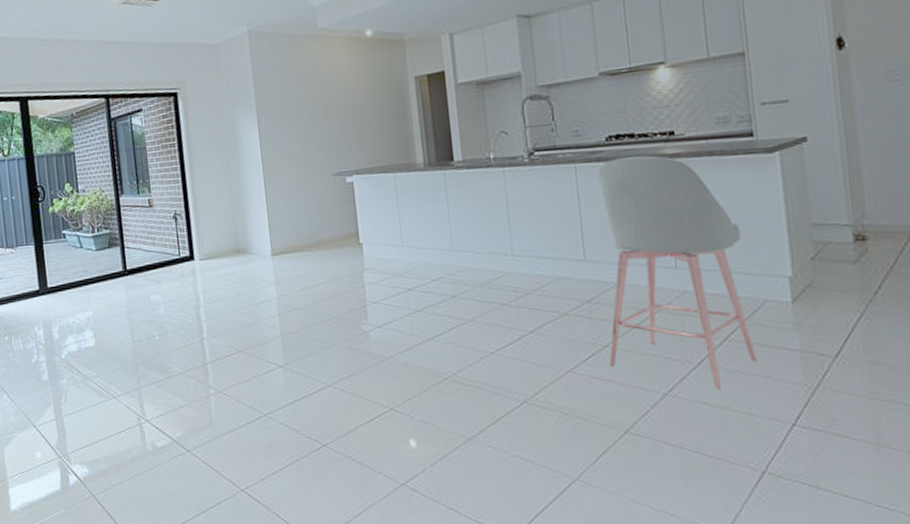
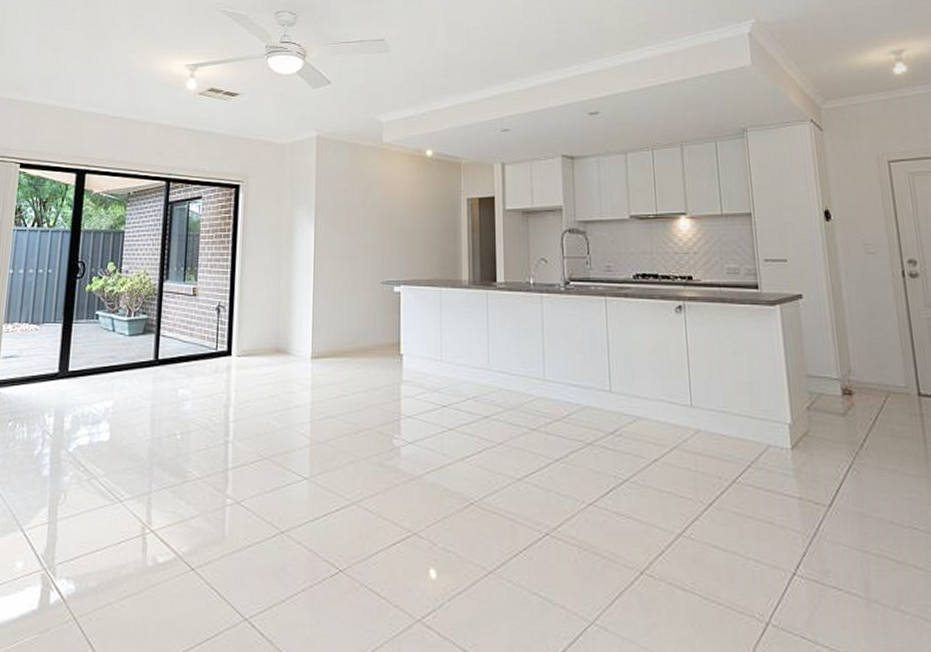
bar stool: present [598,155,757,389] -> none [625,296,762,532]

